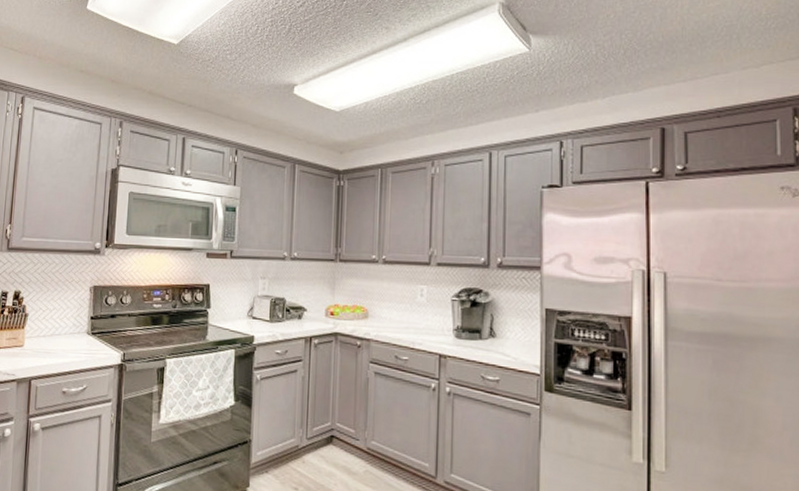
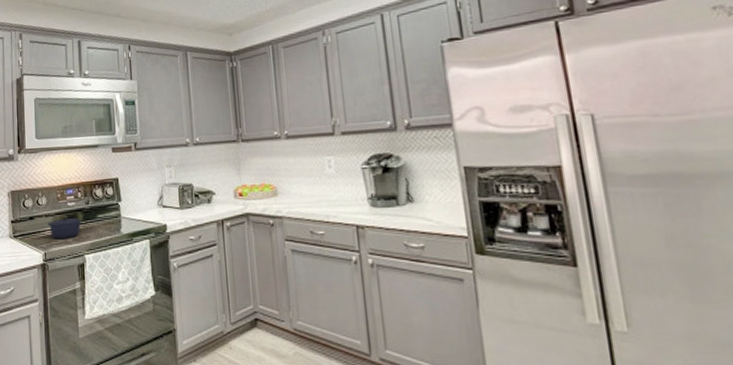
cooking pot: none [129,317,167,341] -> present [47,216,82,240]

